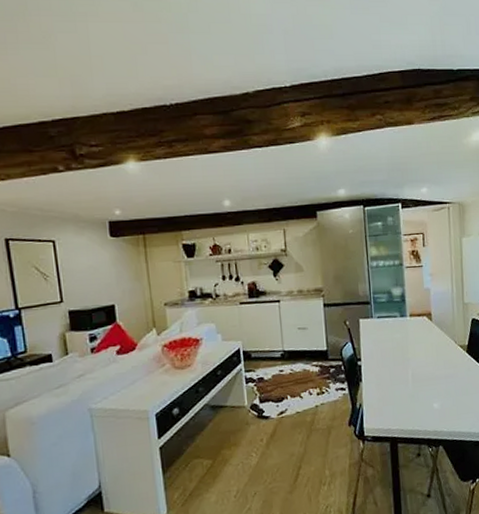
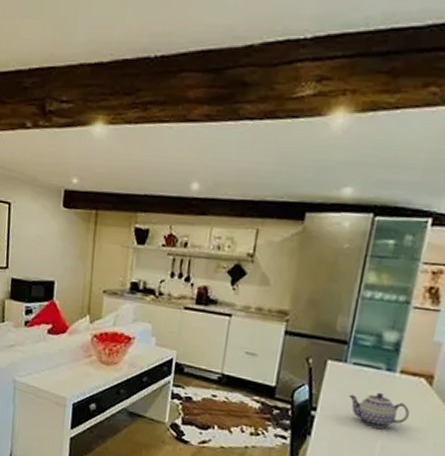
teapot: none [381,334,423,362] -> present [349,392,410,429]

